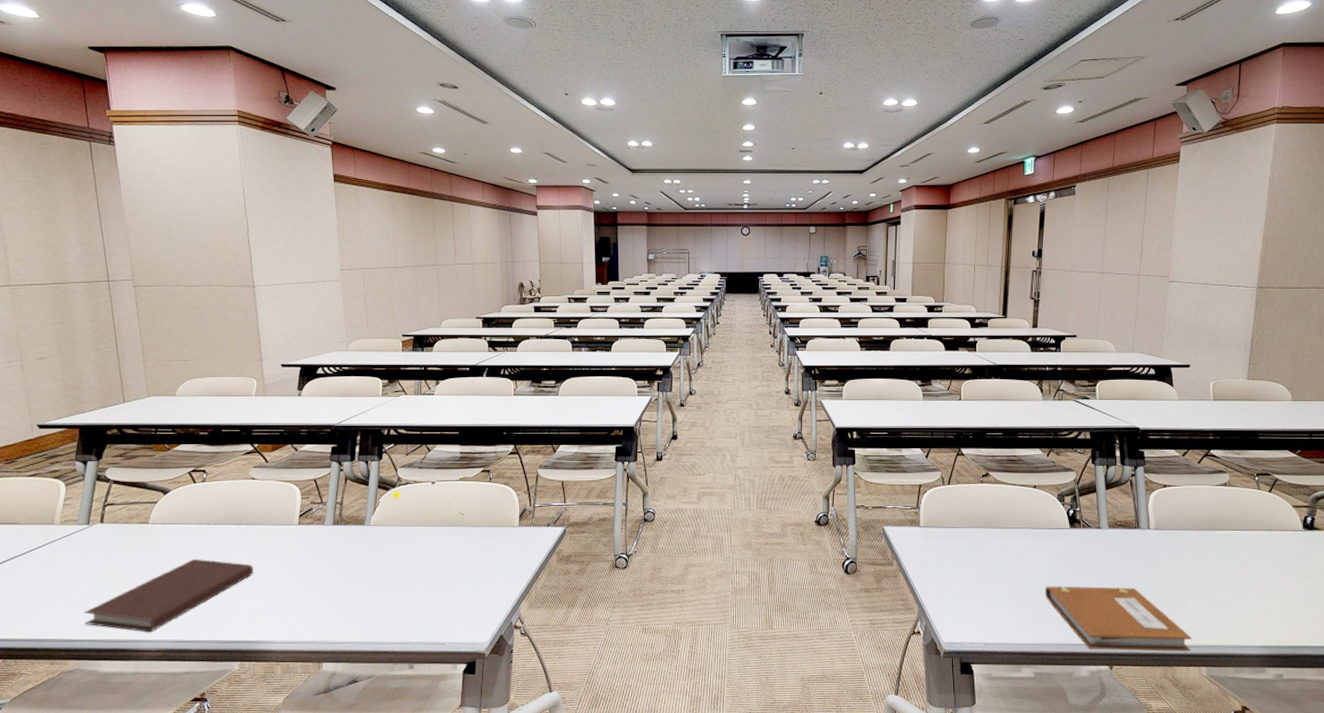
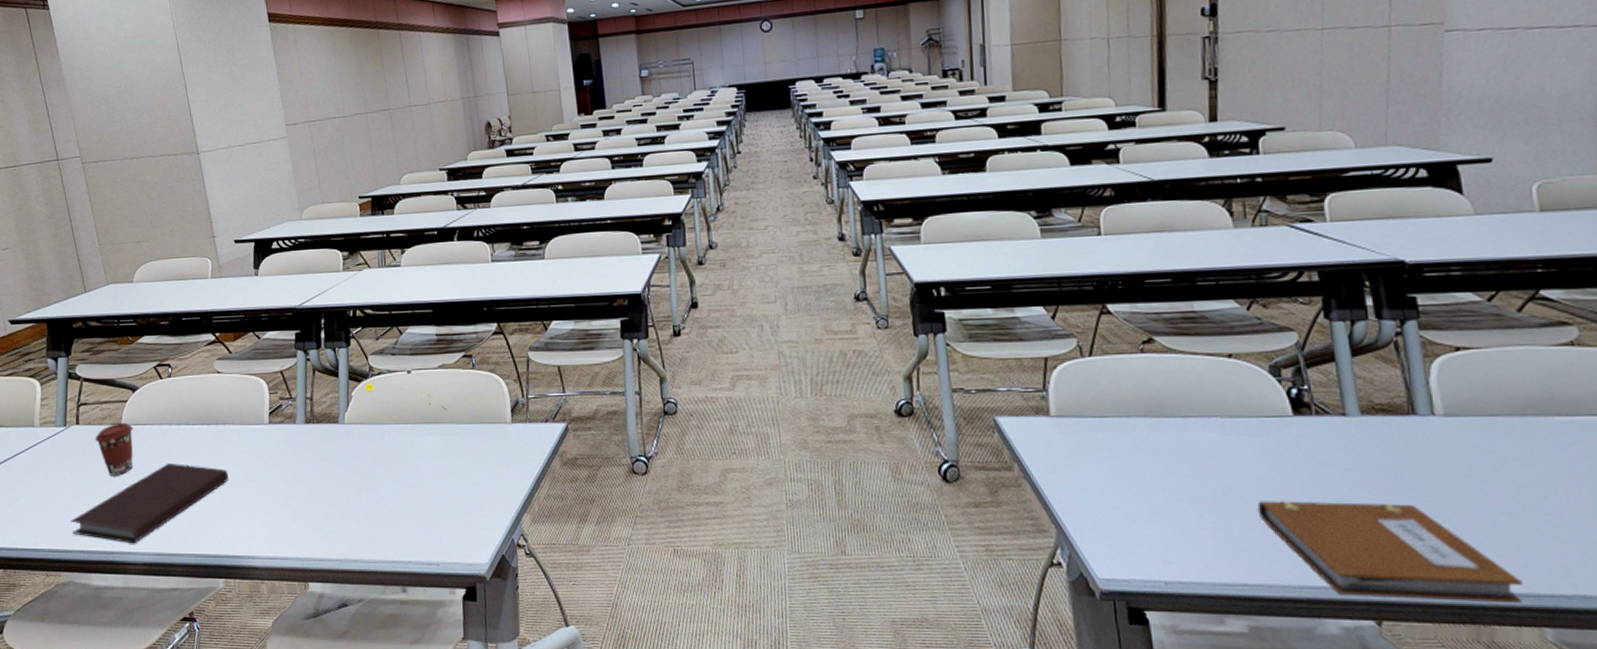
coffee cup: none [119,522,161,571] -> present [95,423,133,476]

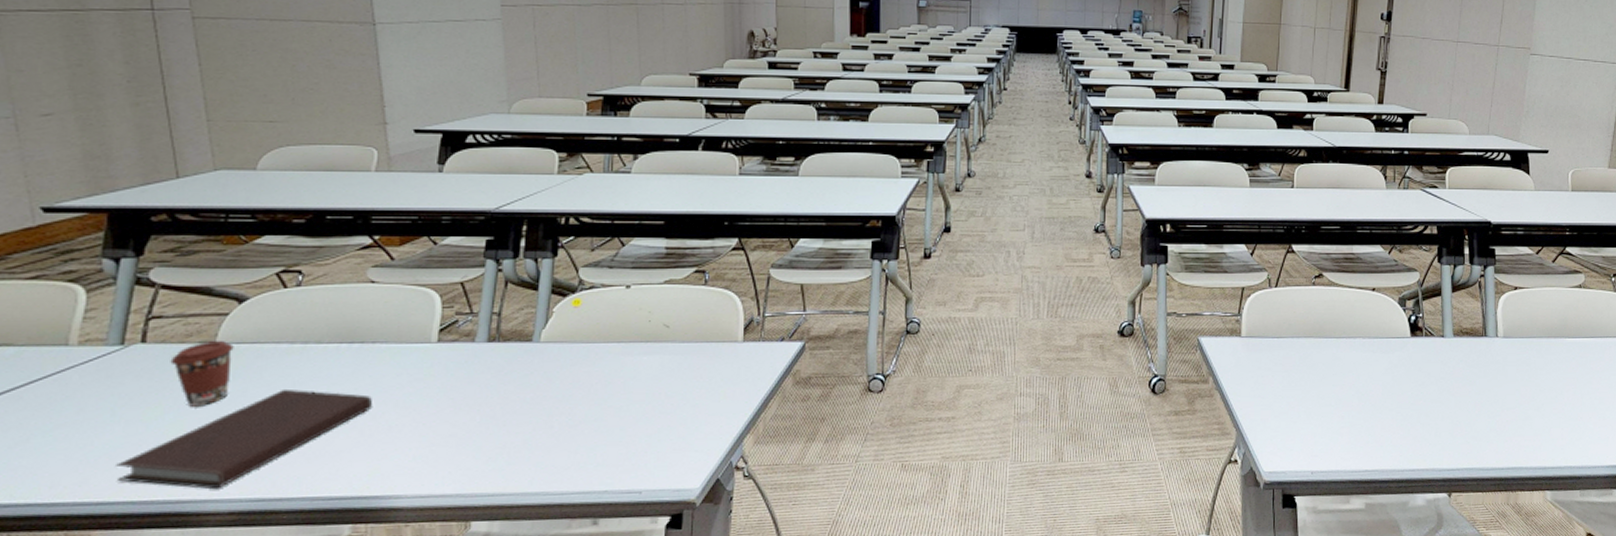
notebook: present [1257,501,1524,604] -> none [1380,403,1538,475]

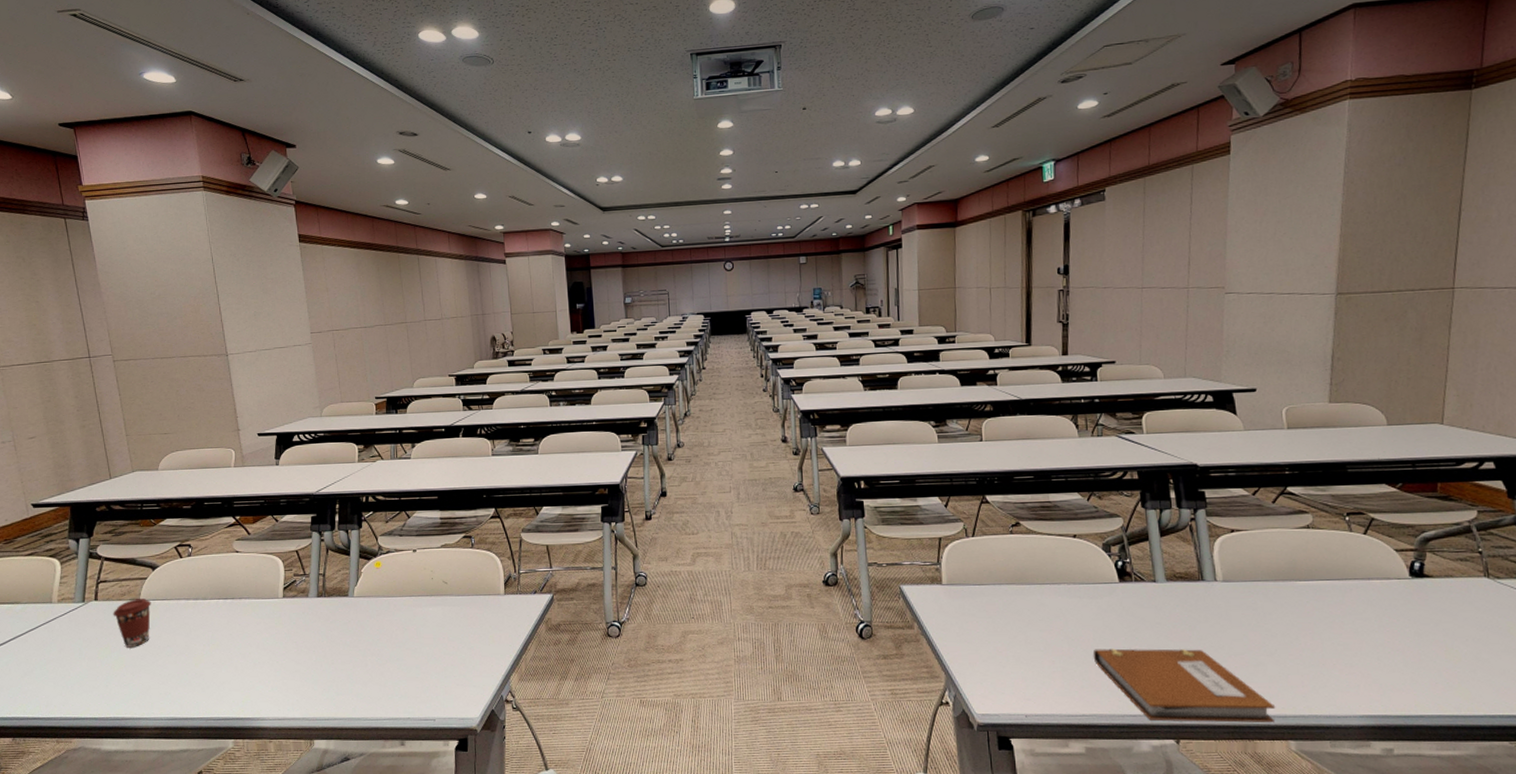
notebook: present [116,388,373,490] -> none [84,634,243,710]
notebook: none [1380,403,1538,475] -> present [1093,648,1276,723]

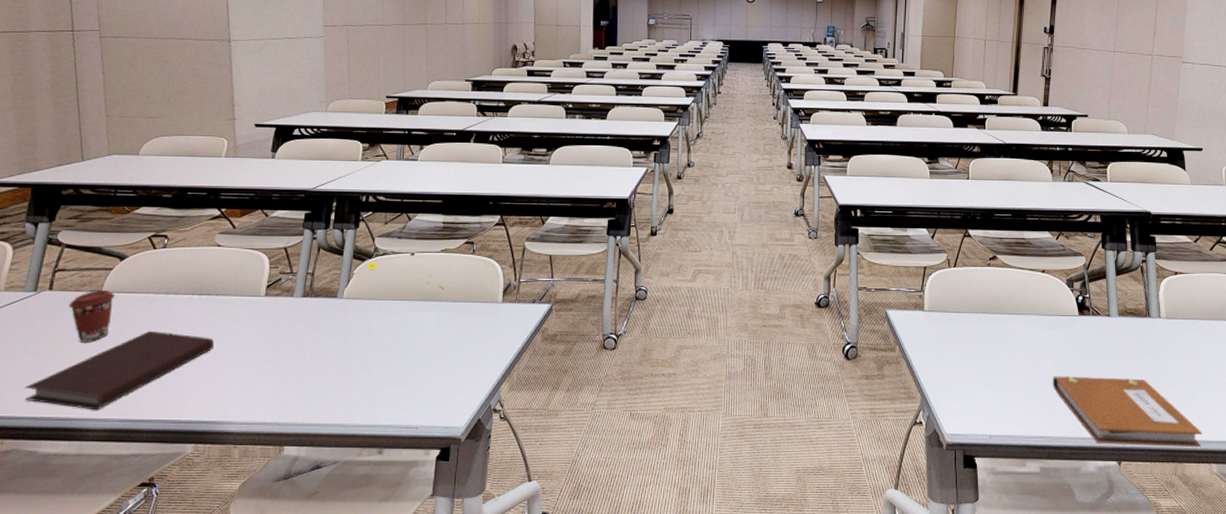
notebook: none [84,634,243,710] -> present [25,330,215,410]

